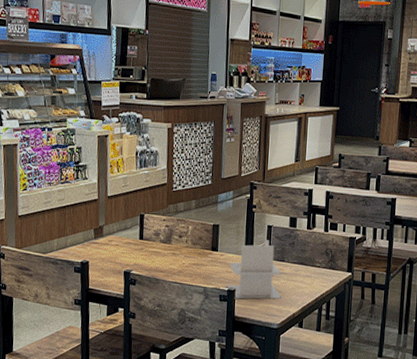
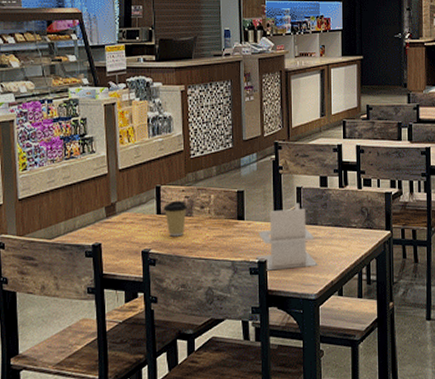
coffee cup: none [145,228,167,261] -> present [163,200,187,237]

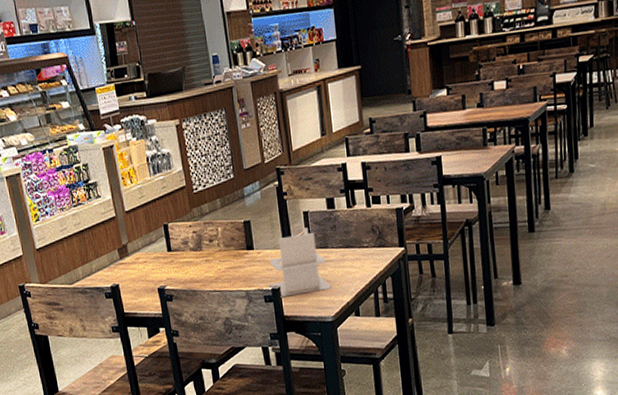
coffee cup: present [163,200,187,237] -> none [173,236,197,272]

